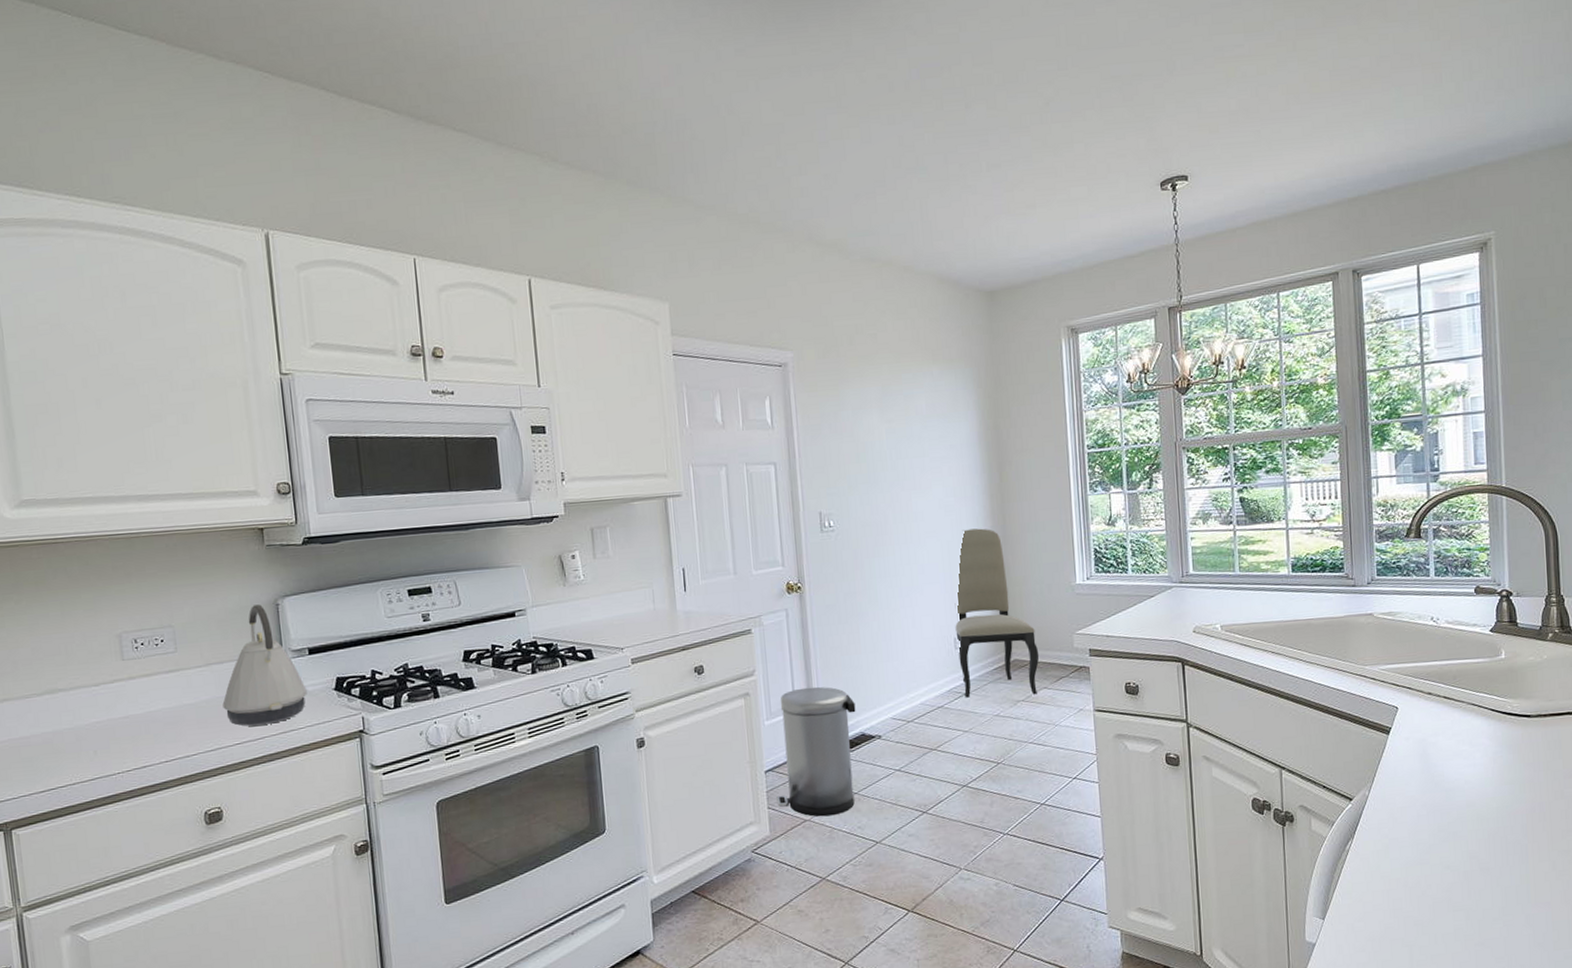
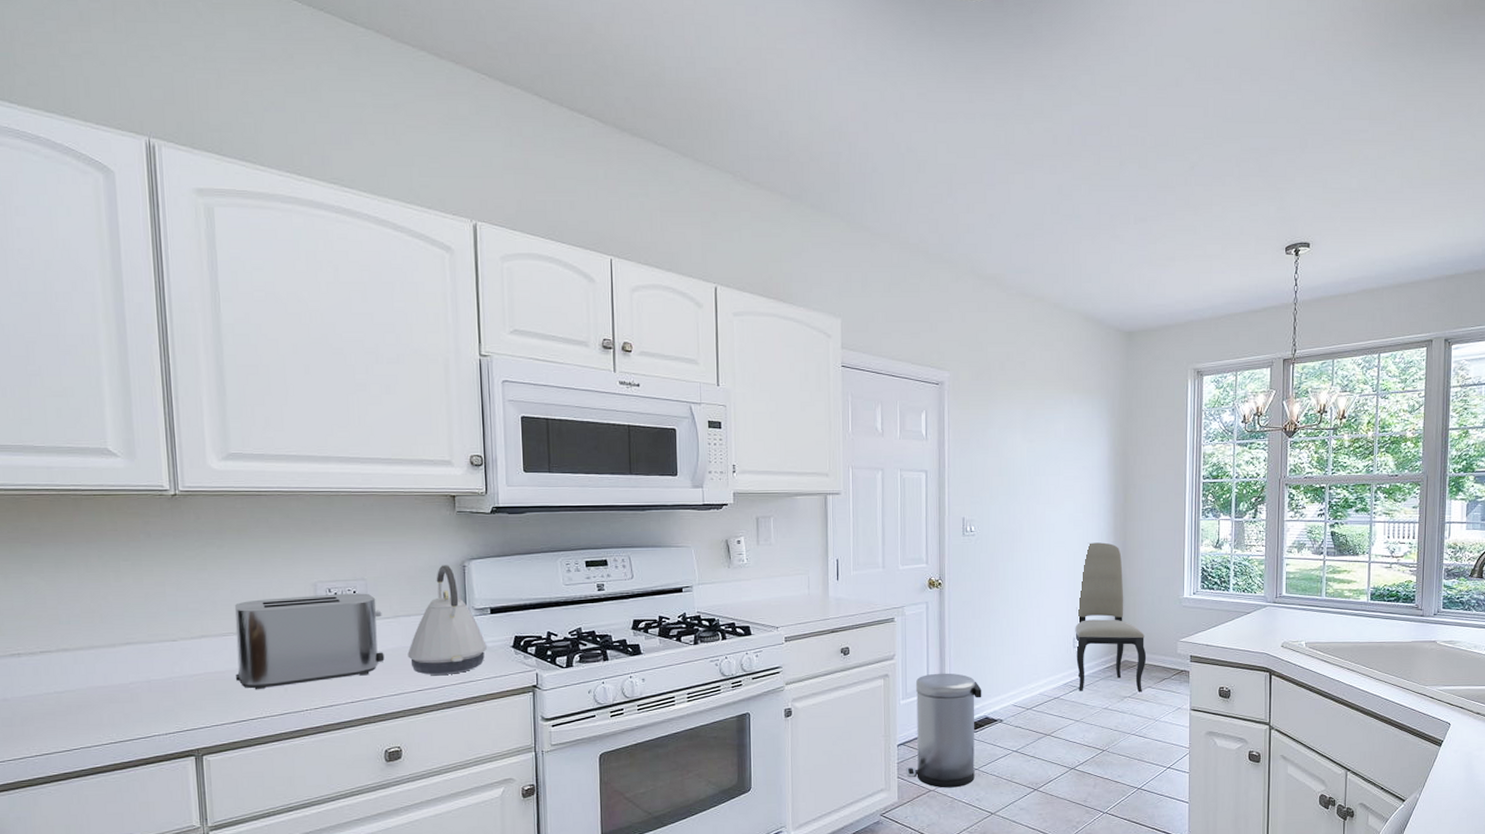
toaster: none [35,641,198,755] -> present [234,593,385,690]

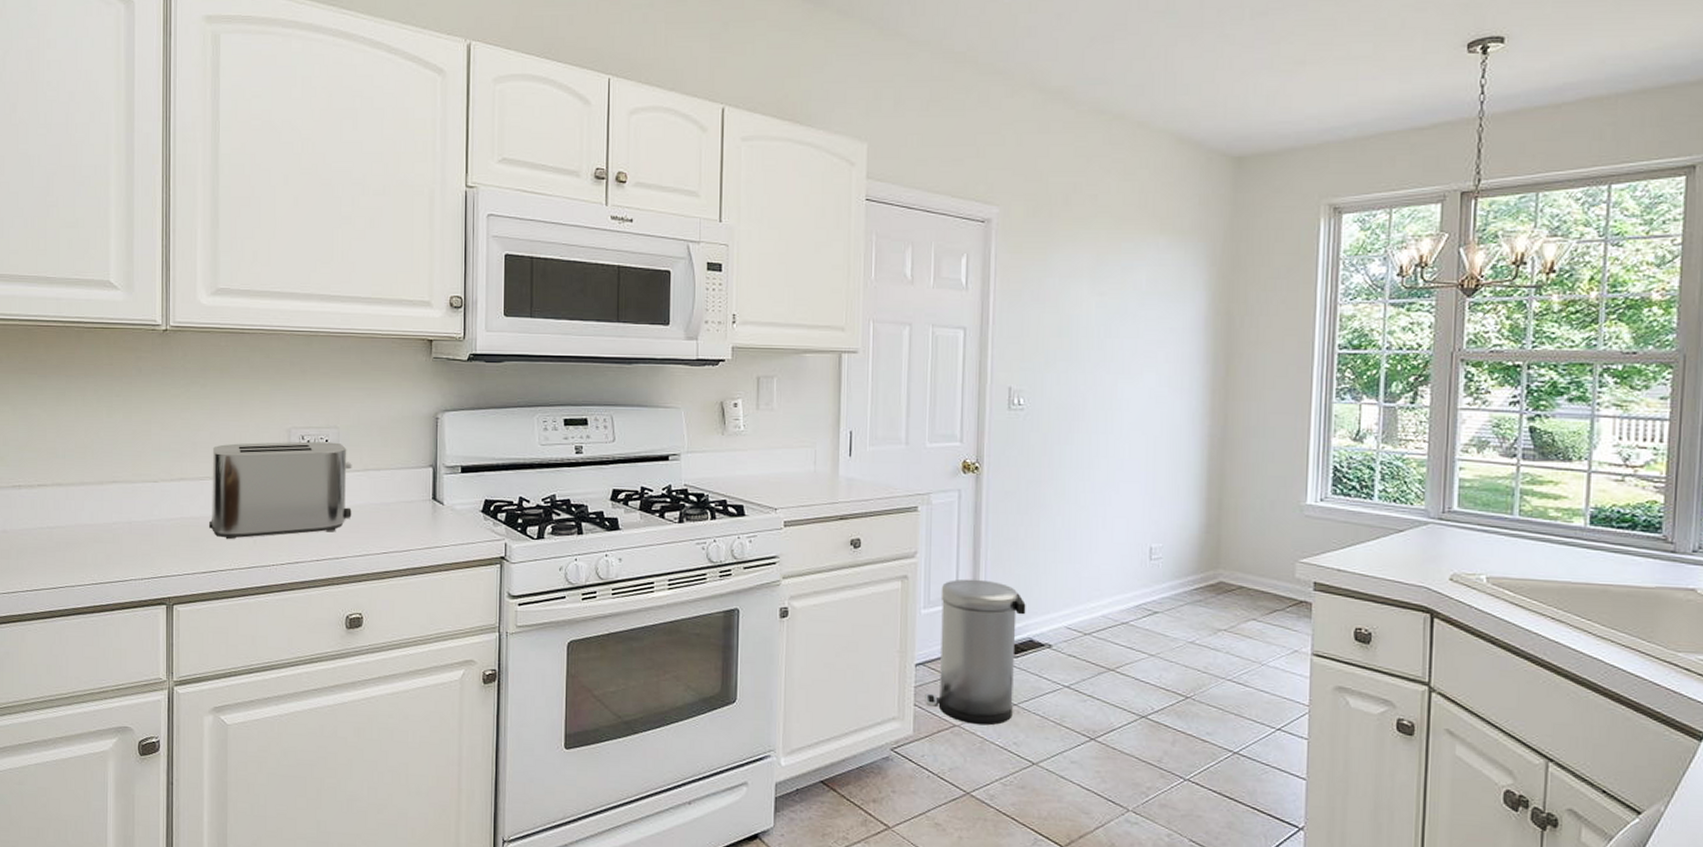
kettle: present [407,565,487,675] -> none [375,416,455,538]
dining chair: present [1075,542,1147,693] -> none [1152,426,1251,626]

